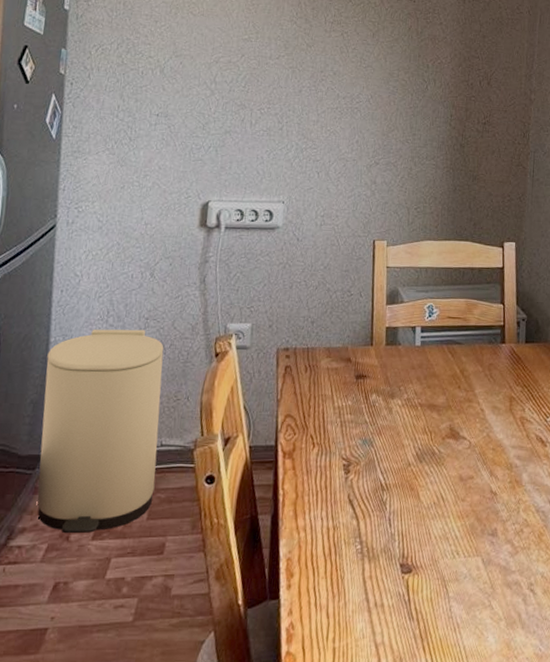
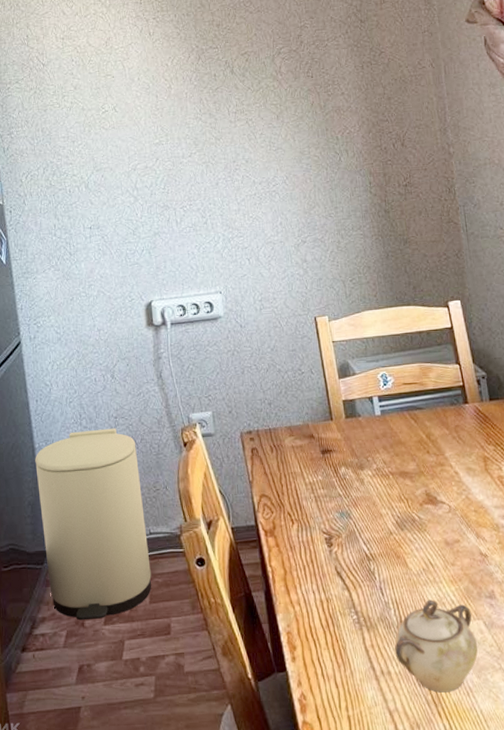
sugar bowl: none [392,534,473,627] -> present [395,599,478,693]

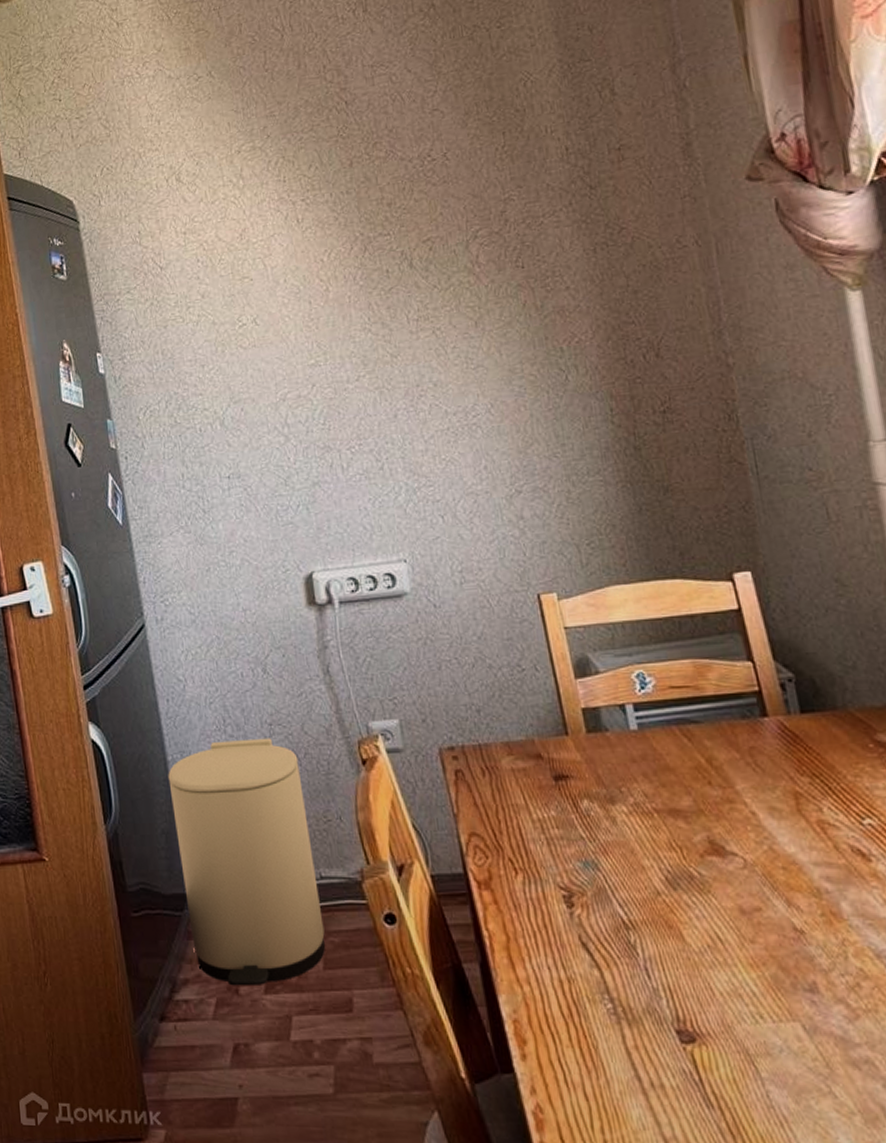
sugar bowl: present [395,599,478,693] -> none [669,989,795,1120]

